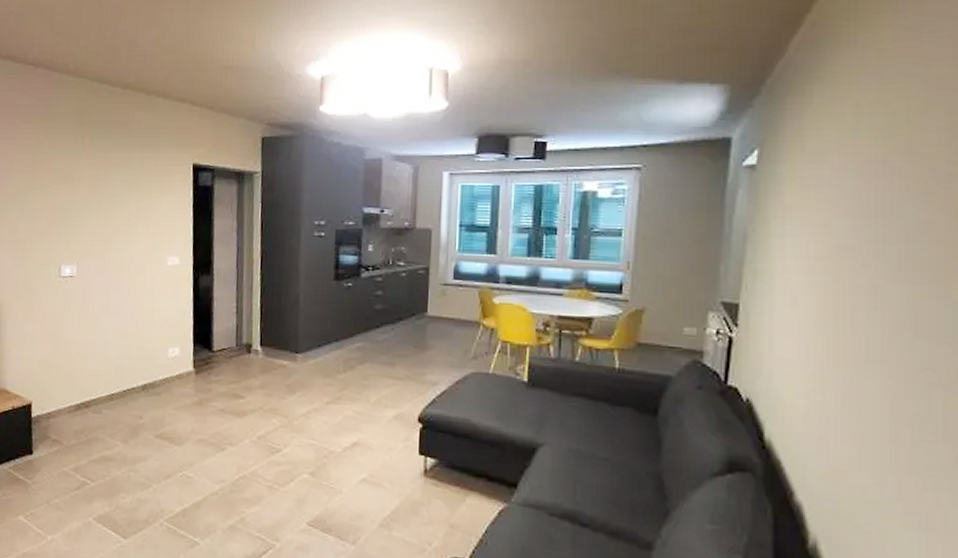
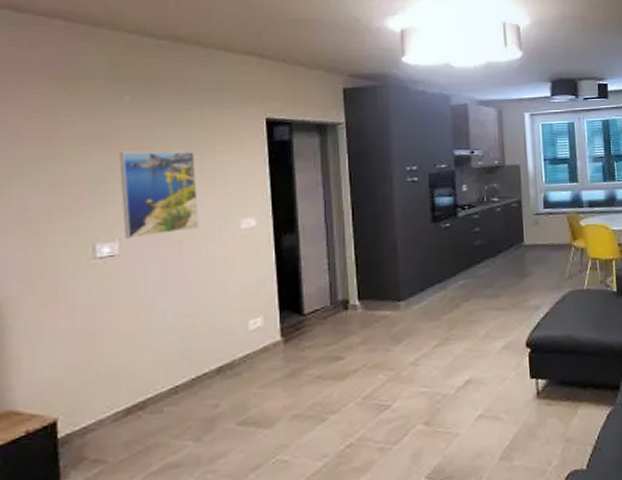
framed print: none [79,187,136,264] -> present [119,151,199,239]

